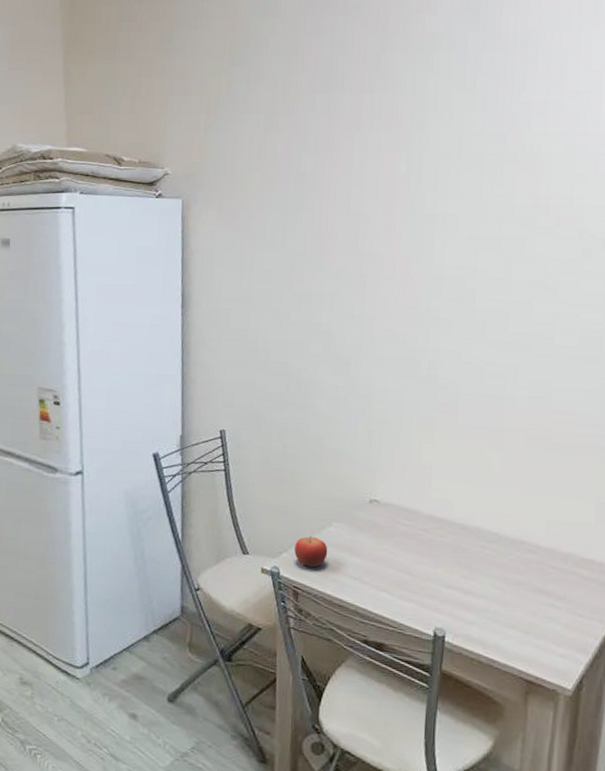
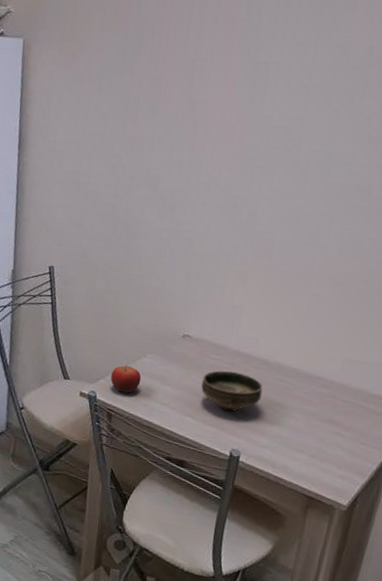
bowl: none [395,537,463,585] -> present [201,370,263,412]

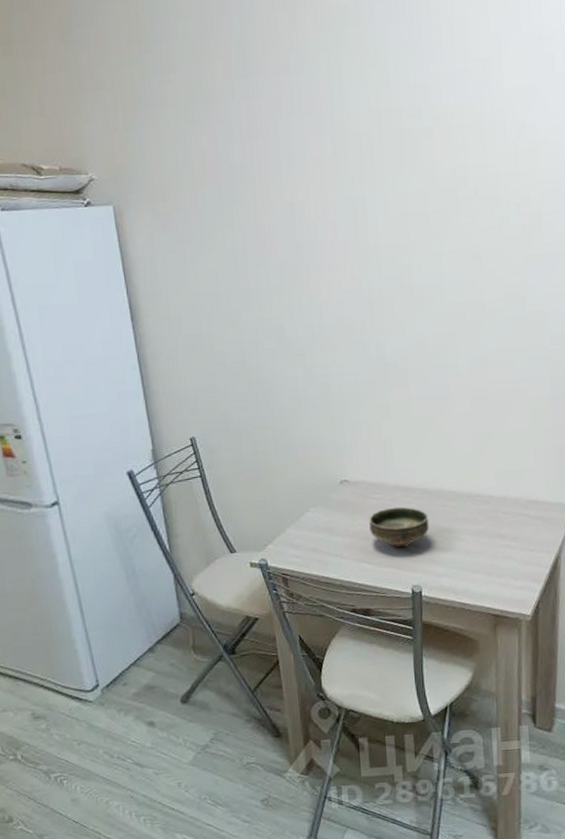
fruit: present [111,365,142,394] -> none [278,524,309,554]

